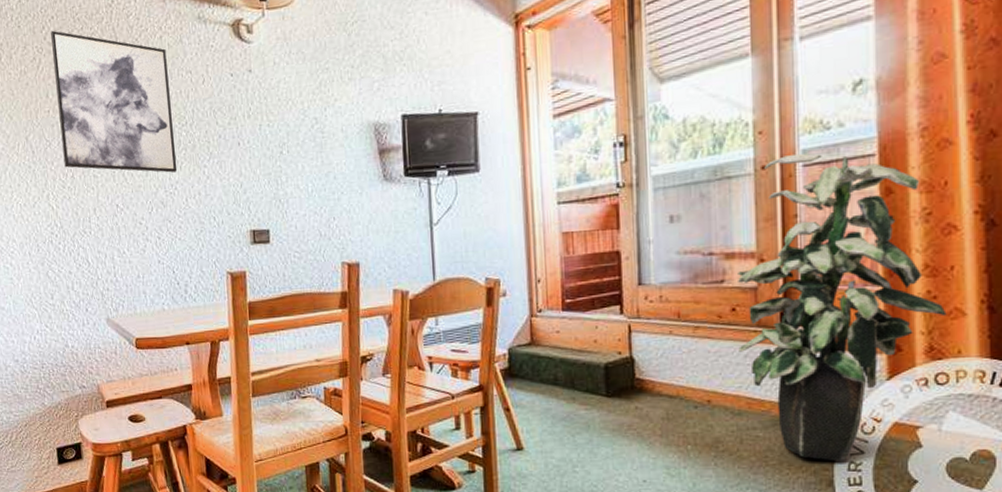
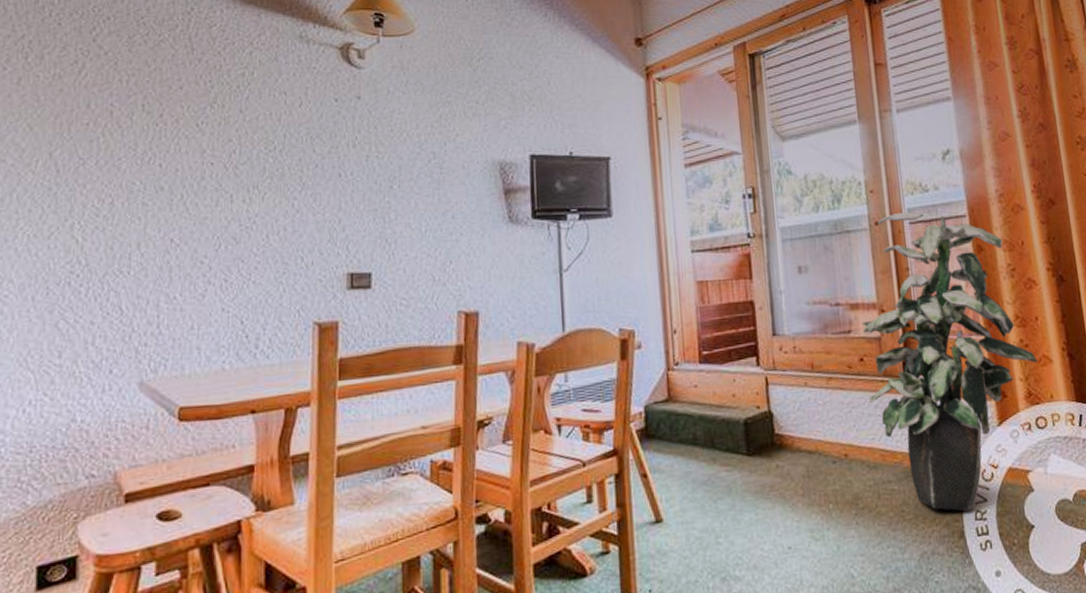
wall art: present [51,30,178,173] -> none [101,32,259,204]

